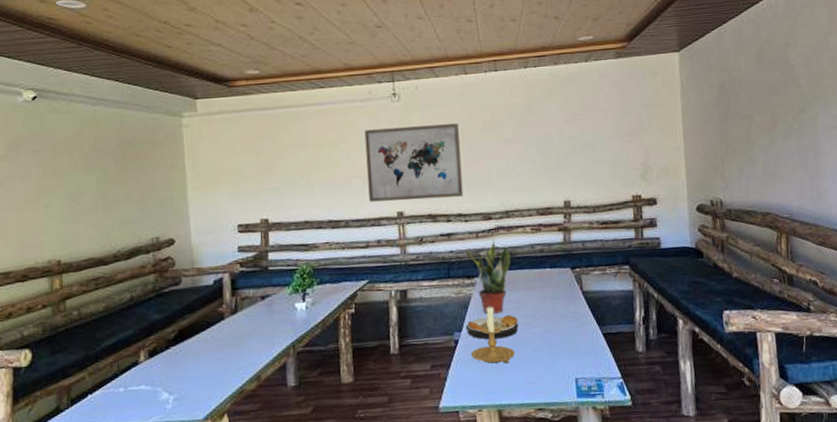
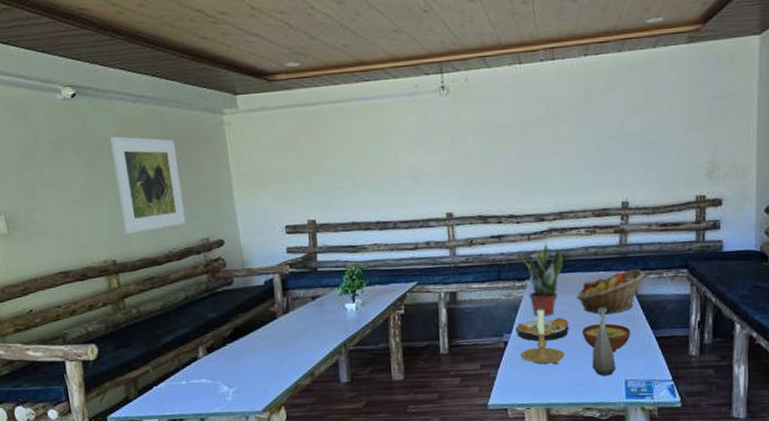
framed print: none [66,137,137,233] -> present [109,136,186,234]
wall art: present [364,123,464,202] -> none [411,118,516,203]
fruit basket: none [524,266,590,311] -> present [576,269,645,315]
bowl: none [531,320,578,350] -> present [582,323,630,353]
bottle: none [542,305,566,375] -> present [592,308,616,377]

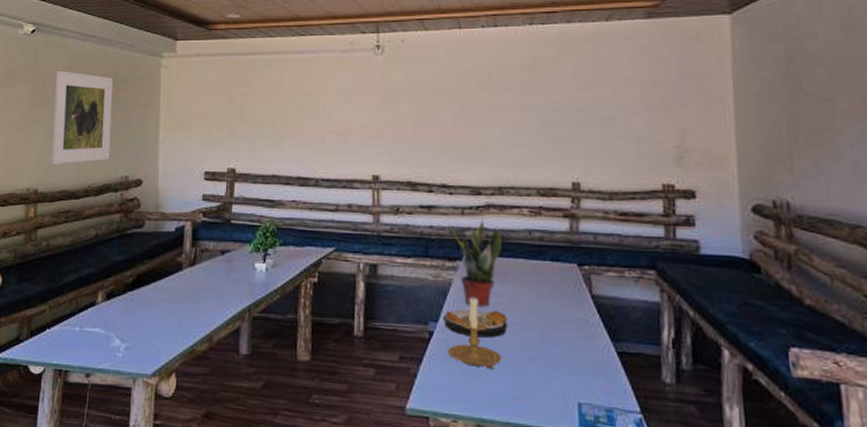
fruit basket: present [576,269,645,315] -> none [517,263,602,315]
bowl: present [582,323,630,353] -> none [524,325,584,365]
bottle: present [592,308,616,377] -> none [535,306,566,394]

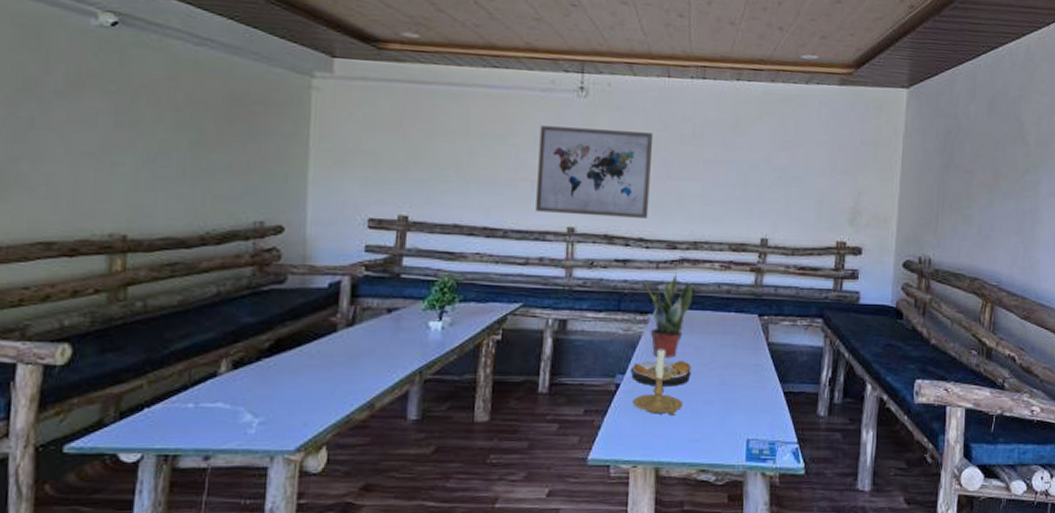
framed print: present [51,70,114,164] -> none [148,80,243,204]
wall art: none [343,82,450,165] -> present [536,125,654,218]

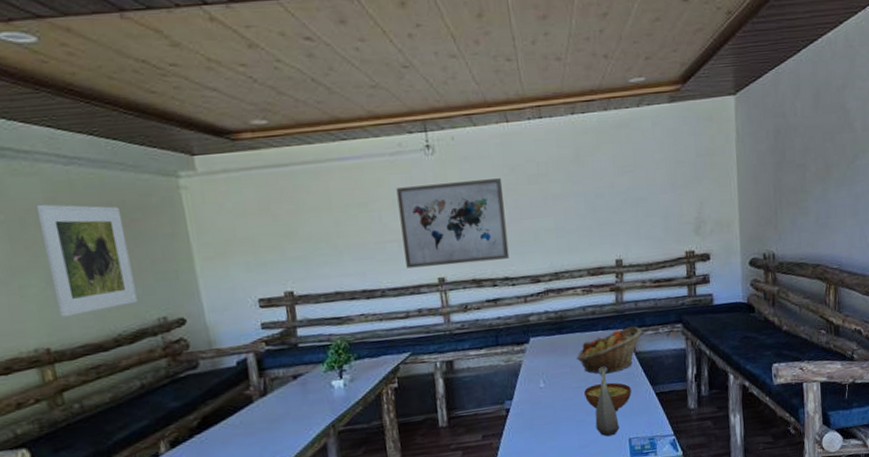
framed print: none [148,80,243,204] -> present [36,204,137,317]
plate: present [630,361,691,387] -> none [516,380,571,406]
candle holder: present [633,347,684,416] -> none [523,371,569,430]
potted plant: present [642,269,692,358] -> none [514,300,562,380]
fruit basket: none [703,313,778,362] -> present [576,326,642,374]
bowl: none [705,372,757,406] -> present [584,382,632,412]
bottle: none [712,354,739,433] -> present [595,367,620,437]

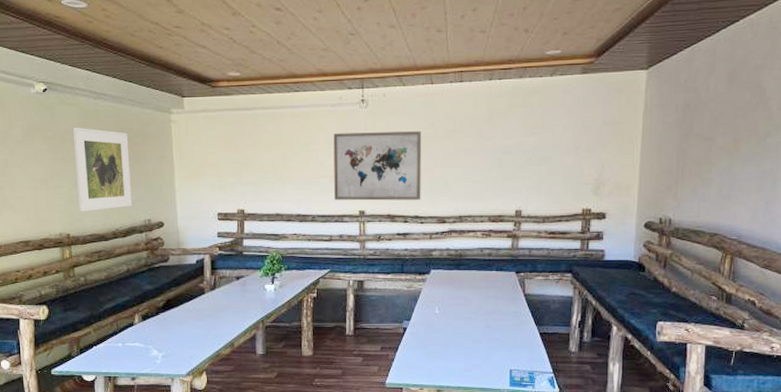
fruit basket: present [576,326,642,374] -> none [470,271,533,310]
bowl: present [584,382,632,412] -> none [474,318,517,344]
bottle: present [595,367,620,437] -> none [481,304,502,365]

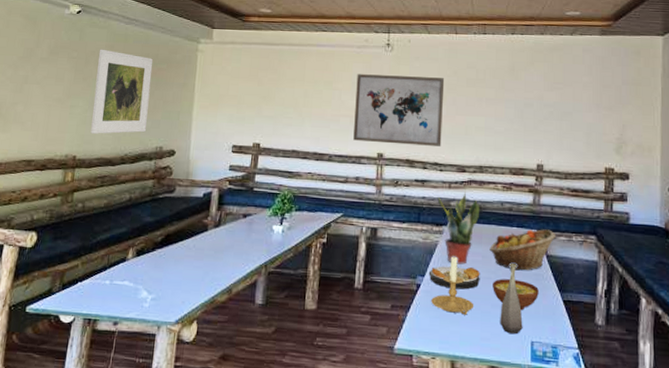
plate: none [414,310,462,330] -> present [428,266,480,290]
candle holder: none [417,300,457,351] -> present [431,255,474,315]
potted plant: none [419,239,460,308] -> present [437,189,479,265]
fruit basket: none [470,271,533,310] -> present [490,229,555,271]
bowl: none [474,318,517,344] -> present [493,279,539,311]
bottle: none [481,304,502,365] -> present [500,263,523,335]

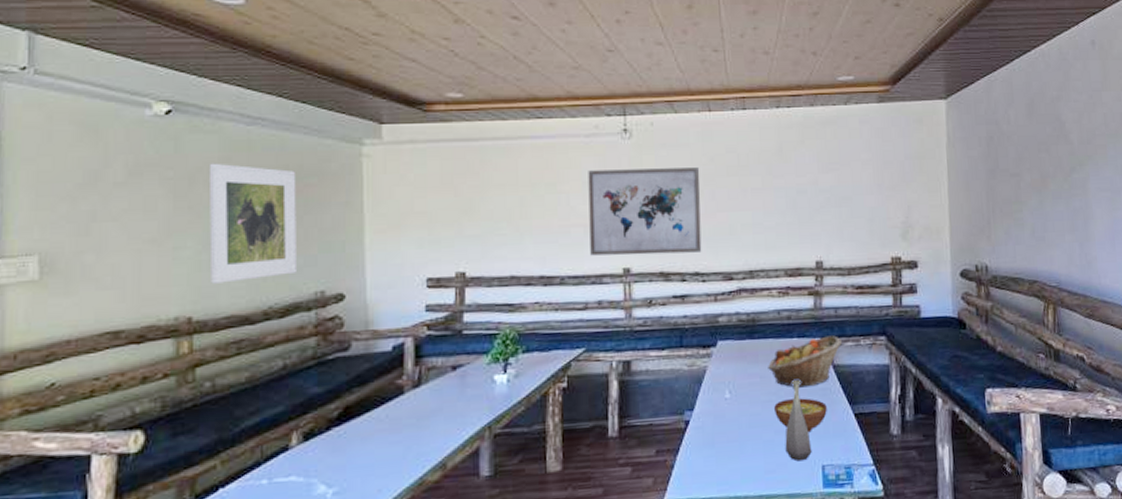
plate: present [428,266,480,290] -> none [698,392,760,420]
candle holder: present [431,255,474,315] -> none [704,380,755,448]
potted plant: present [437,189,479,265] -> none [702,300,753,390]

